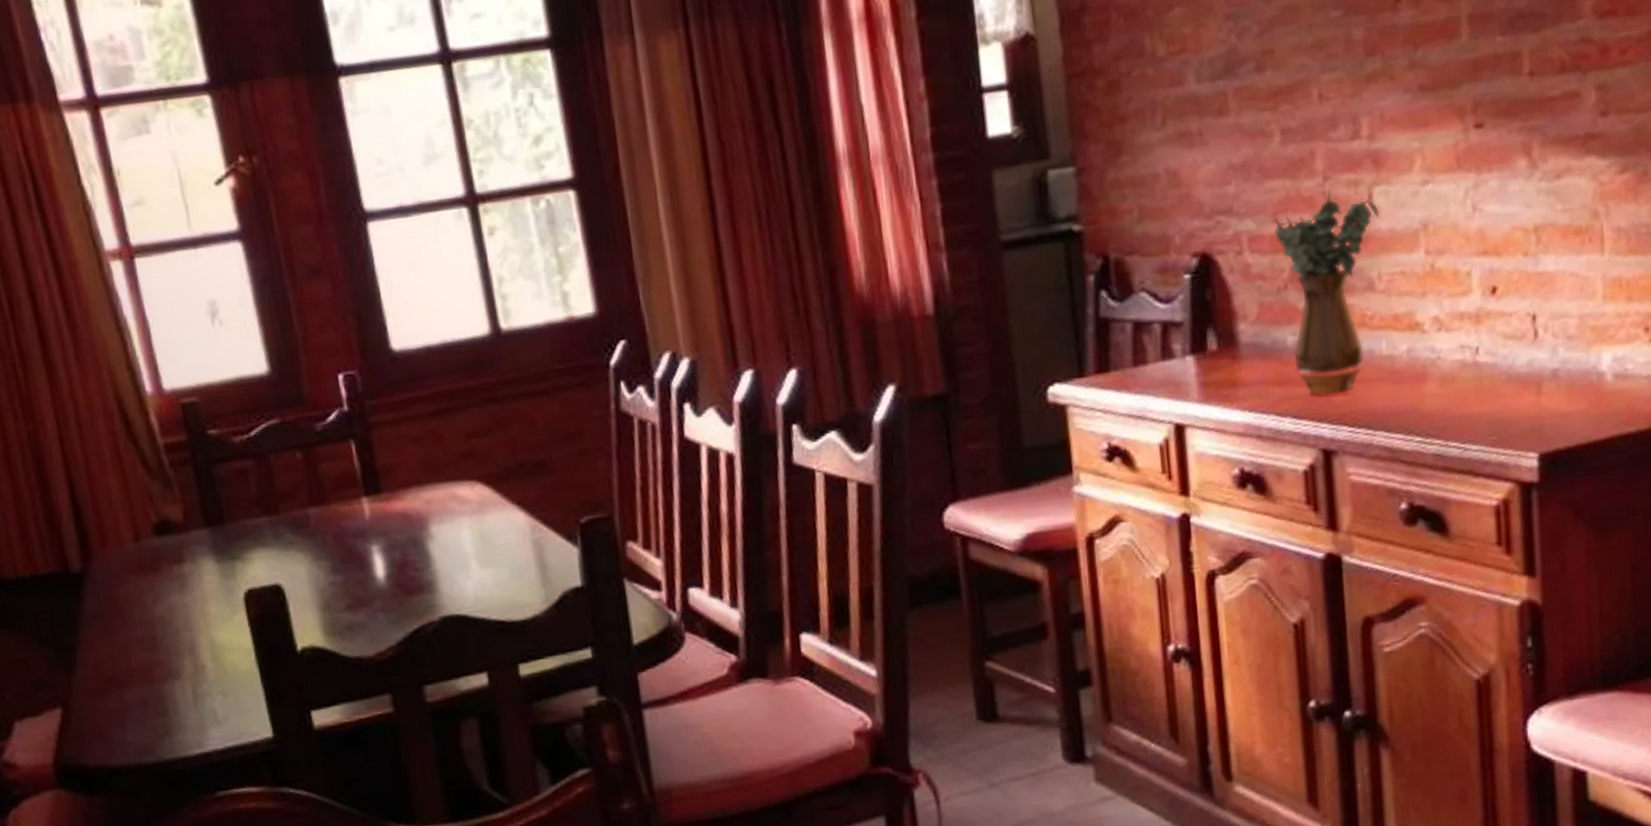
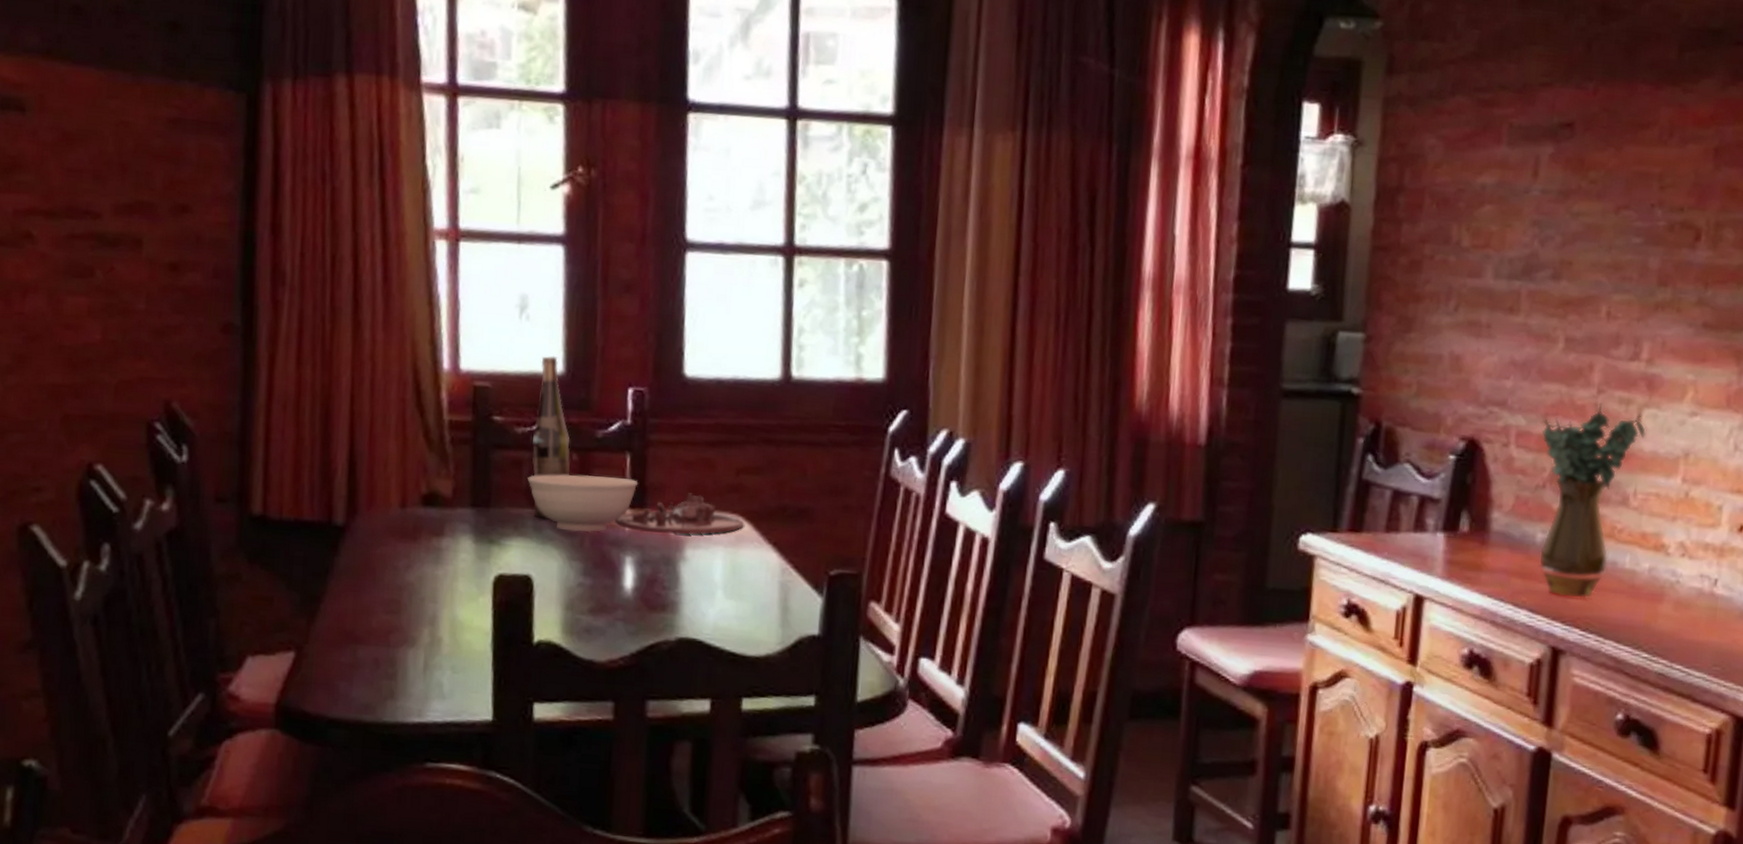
wine bottle: none [244,356,298,525] -> present [532,355,571,520]
bowl: none [256,466,369,532] -> present [528,474,639,533]
plate: none [352,468,484,518] -> present [614,492,744,535]

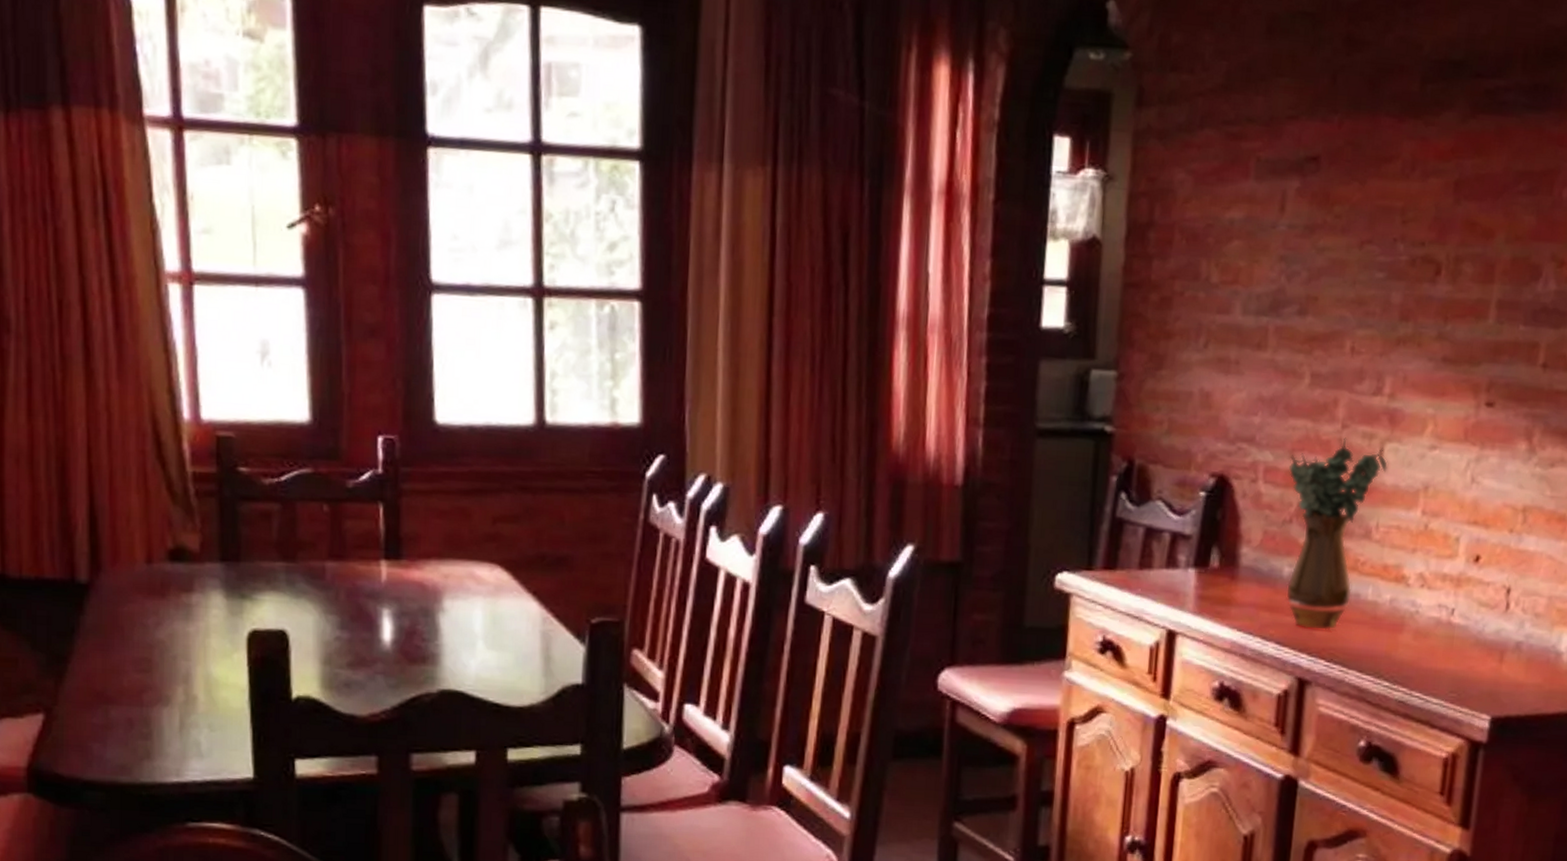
bowl: present [528,474,639,533] -> none [278,526,393,585]
wine bottle: present [532,355,571,520] -> none [281,403,322,573]
plate: present [614,492,744,535] -> none [369,542,503,586]

